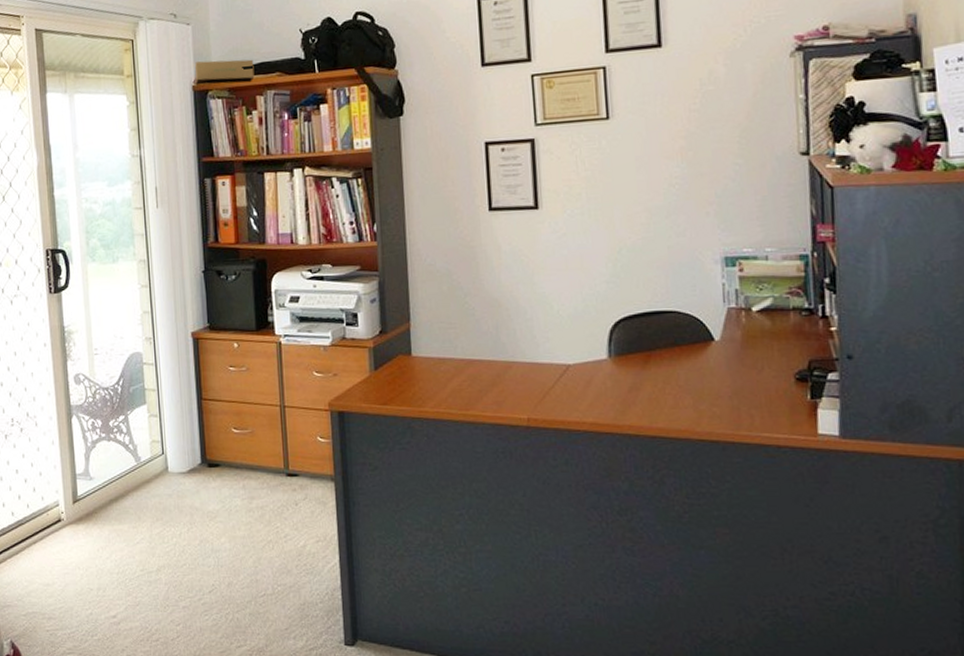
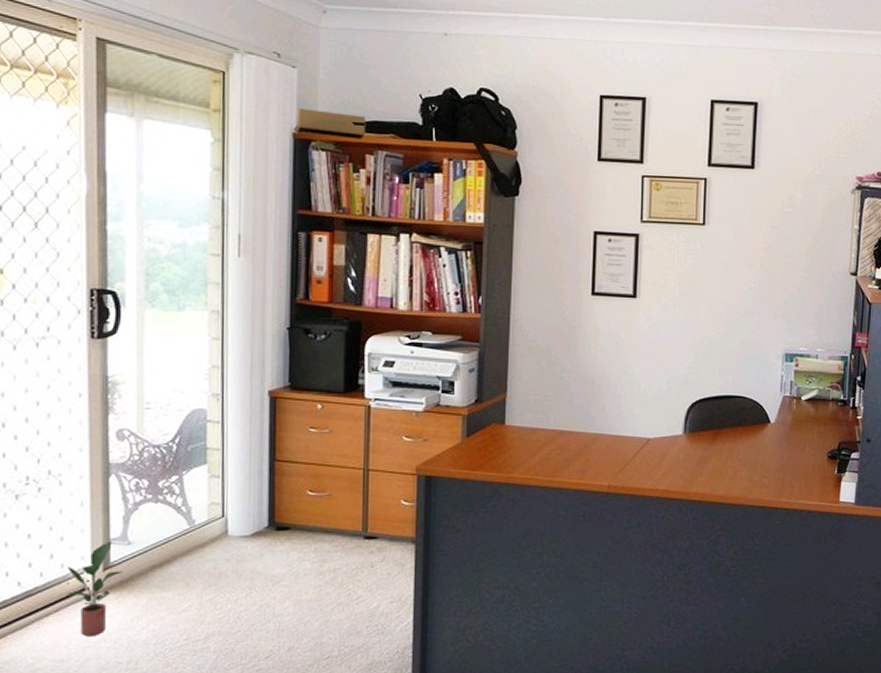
potted plant: none [47,477,88,564] -> present [66,541,123,637]

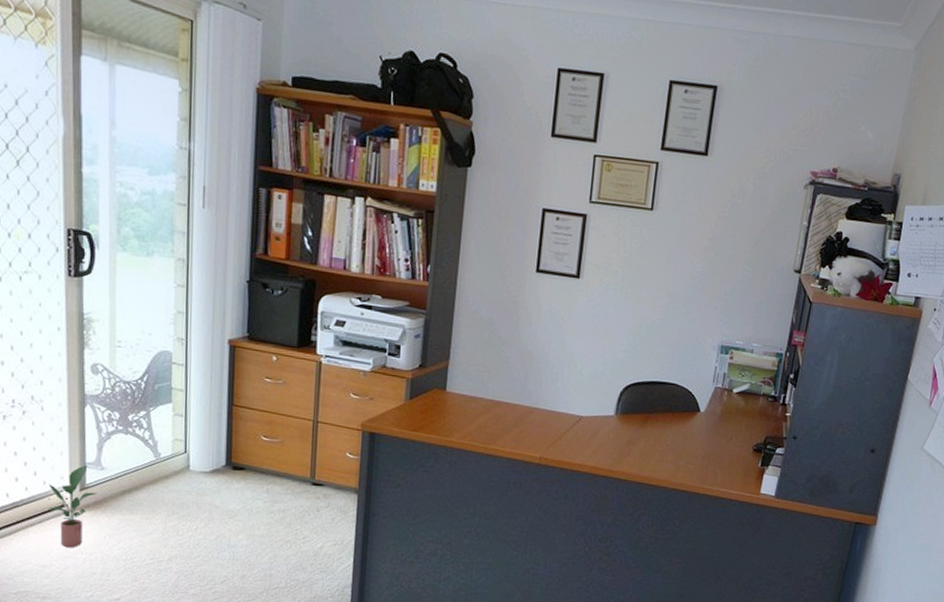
box: present [296,108,366,140] -> none [260,63,327,99]

